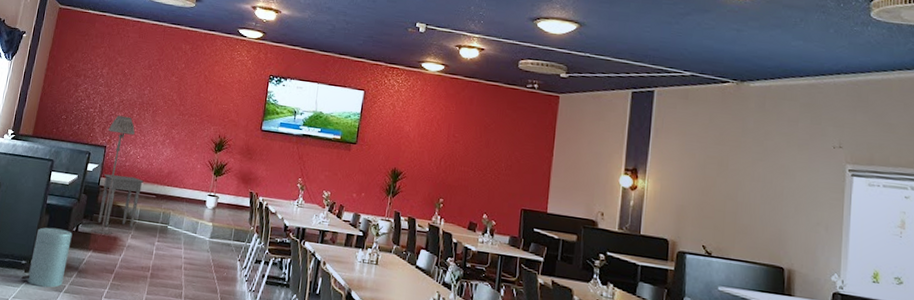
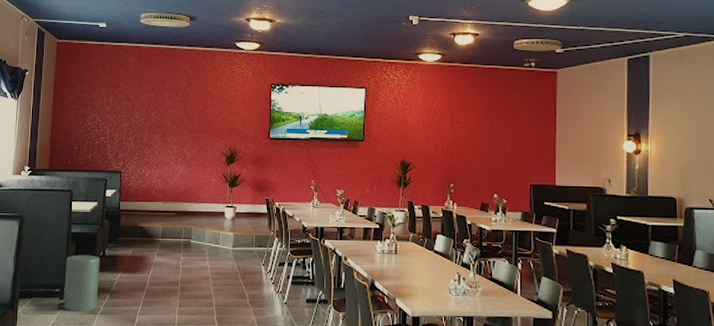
floor lamp: present [91,115,135,235] -> none [118,140,147,255]
side table: present [97,174,144,228] -> none [122,197,162,248]

